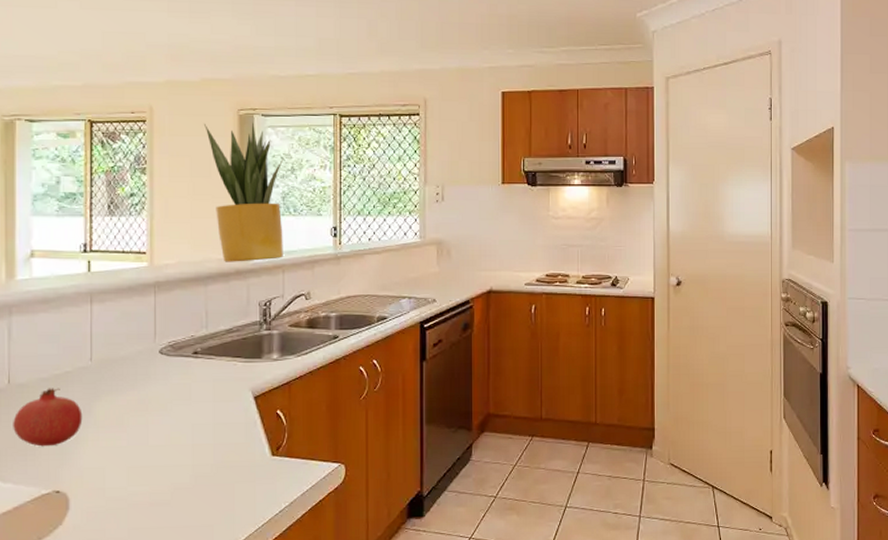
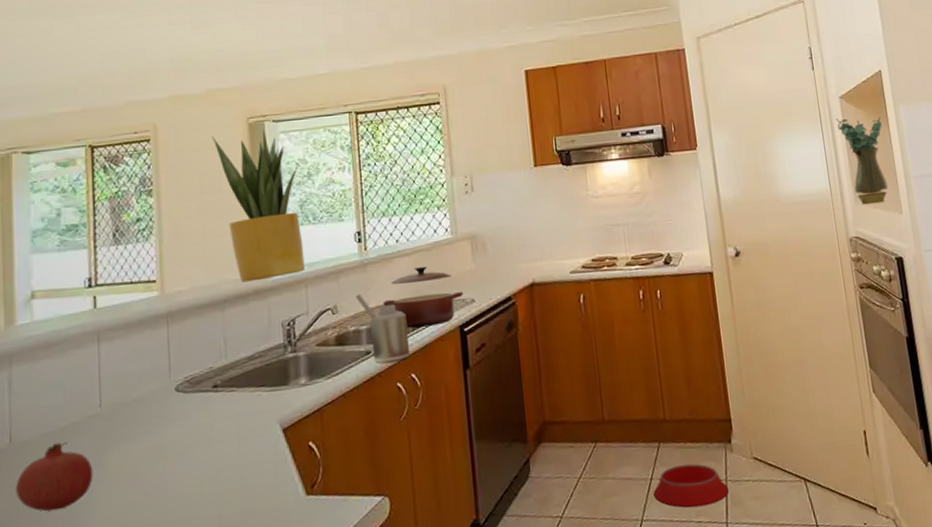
soap dispenser: none [328,283,373,348] -> present [355,293,410,364]
saucepan: none [352,265,427,319] -> present [383,266,464,329]
pet bowl: none [578,463,644,500] -> present [653,463,729,508]
vase: none [785,168,827,251] -> present [836,116,888,205]

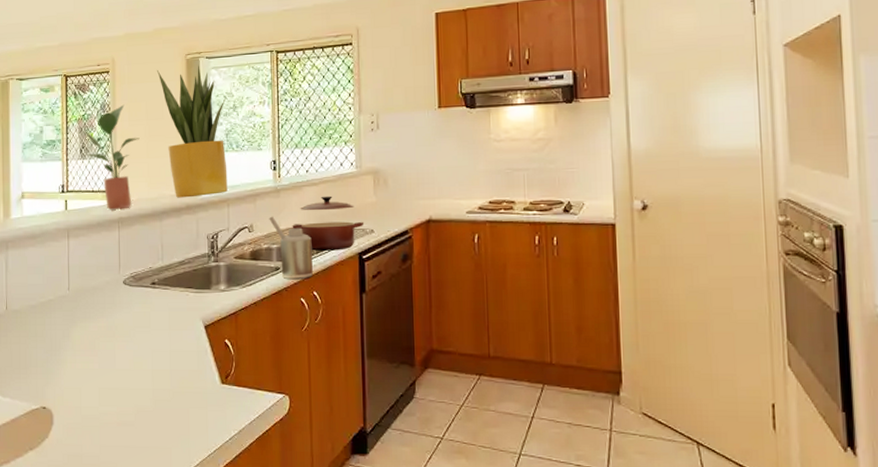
fruit: present [16,441,94,512] -> none [10,314,63,367]
potted plant: none [117,177,192,303] -> present [84,104,140,210]
pet bowl: present [653,463,729,508] -> none [533,409,612,450]
vase: present [836,116,888,205] -> none [776,67,834,165]

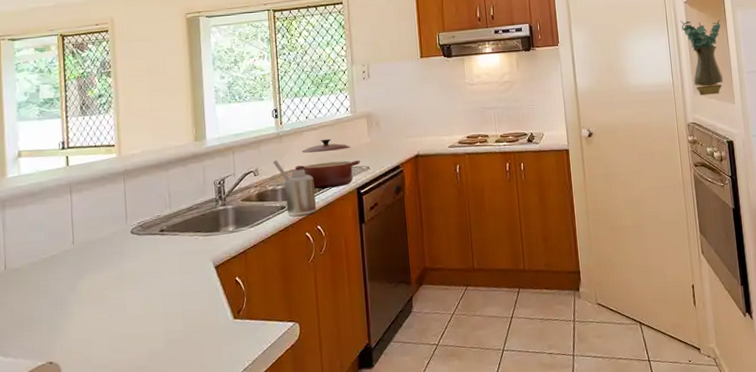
potted plant: present [84,104,140,210] -> none [83,62,143,163]
planter: present [156,65,228,198] -> none [157,24,232,148]
vase: none [776,67,834,165] -> present [680,19,723,96]

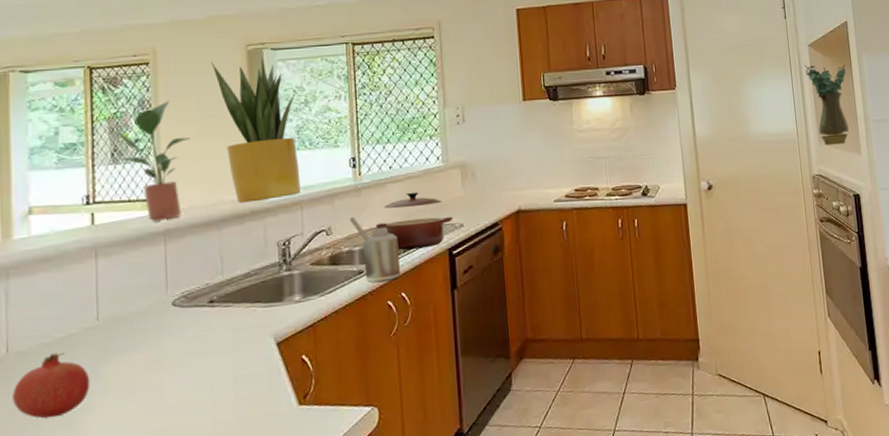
fruit: none [10,270,69,324] -> present [12,352,90,419]
potted plant: none [83,62,143,163] -> present [116,100,191,221]
planter: none [157,24,232,148] -> present [210,57,301,203]

